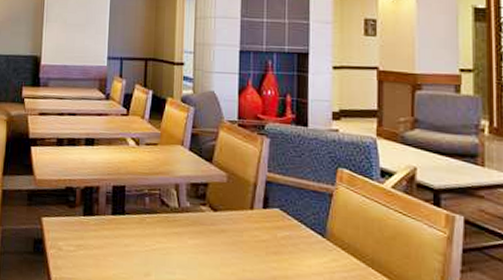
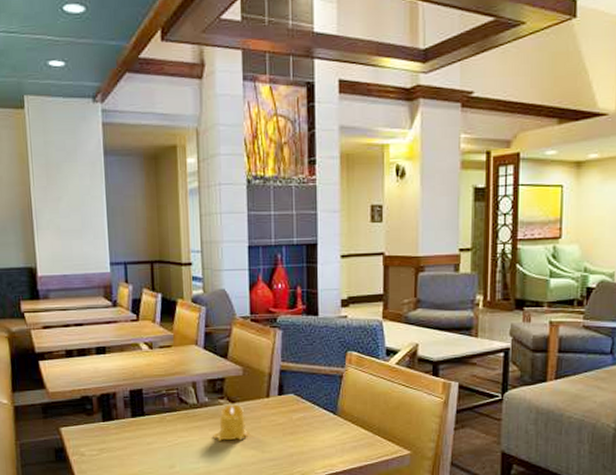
candle: none [192,212,230,255] -> present [213,404,250,441]

